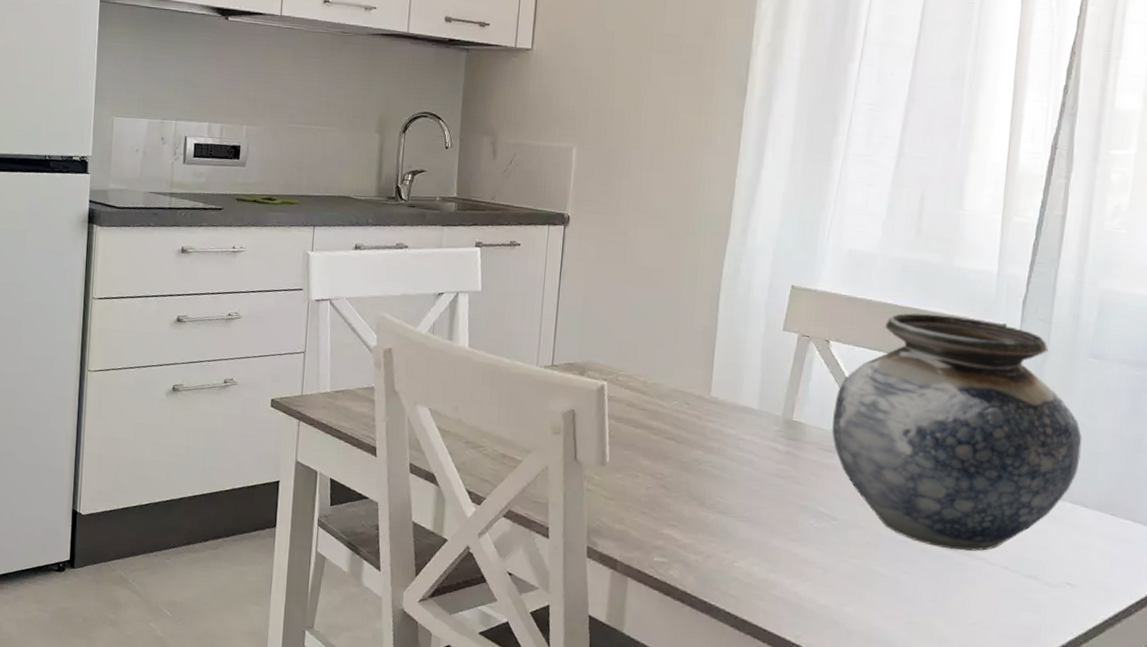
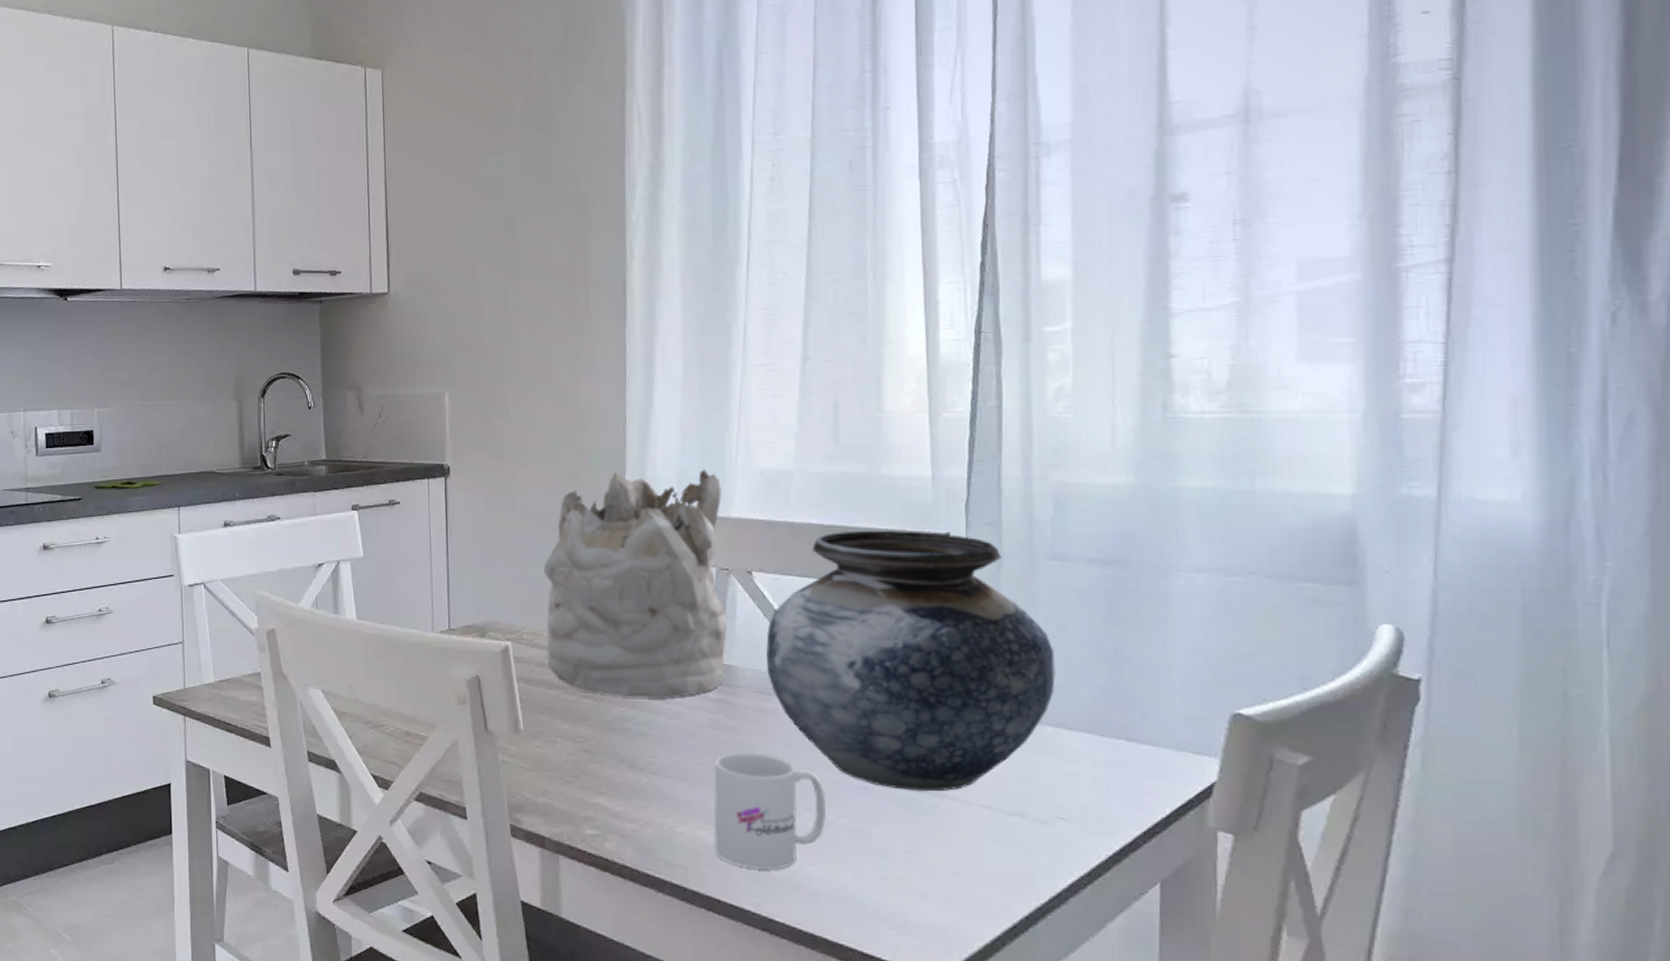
mineral sample: none [637,237,813,447] -> present [544,469,727,699]
mug: none [766,500,869,607] -> present [714,753,827,870]

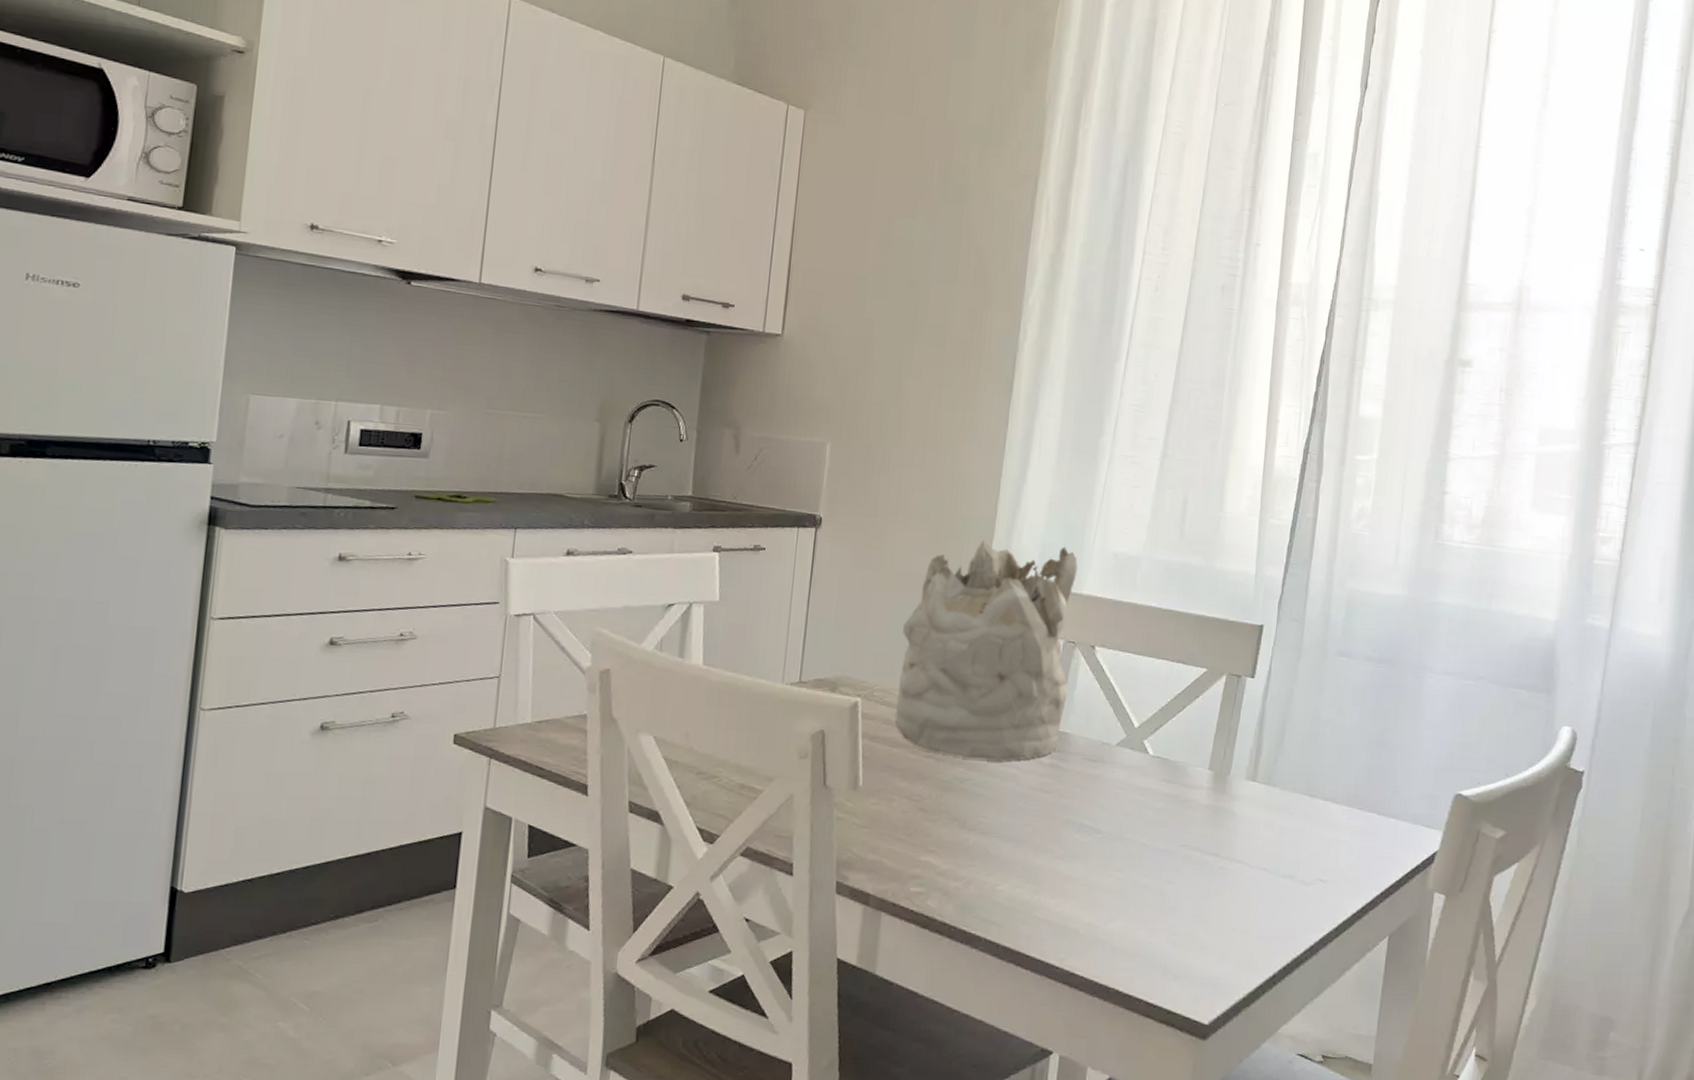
mug: present [714,753,827,870] -> none [1029,815,1134,926]
vase: present [765,530,1056,792] -> none [1096,615,1333,855]

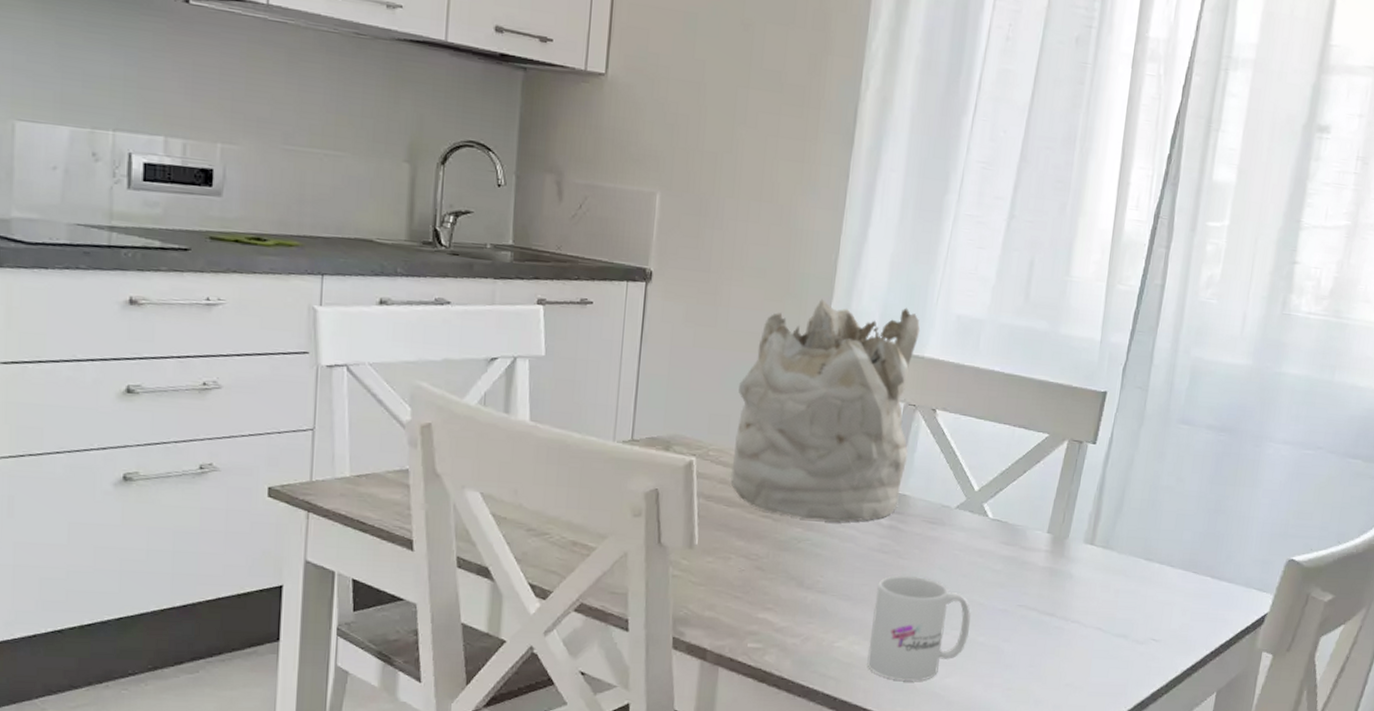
mug: none [1029,815,1134,926] -> present [867,576,971,681]

